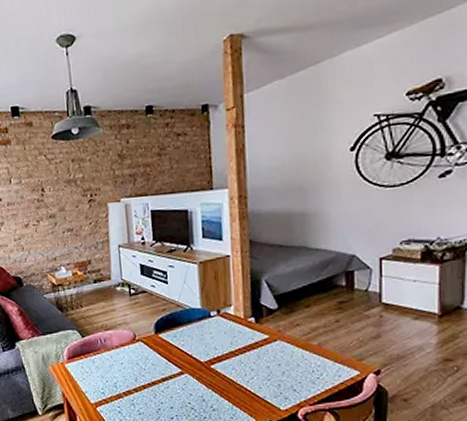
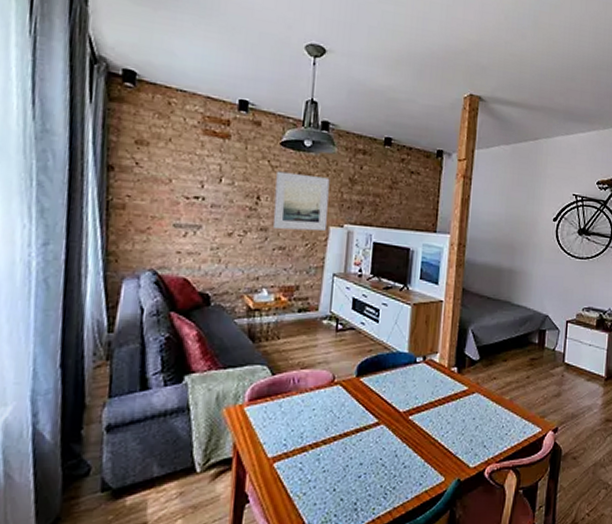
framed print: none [54,158,106,215] -> present [273,171,330,231]

